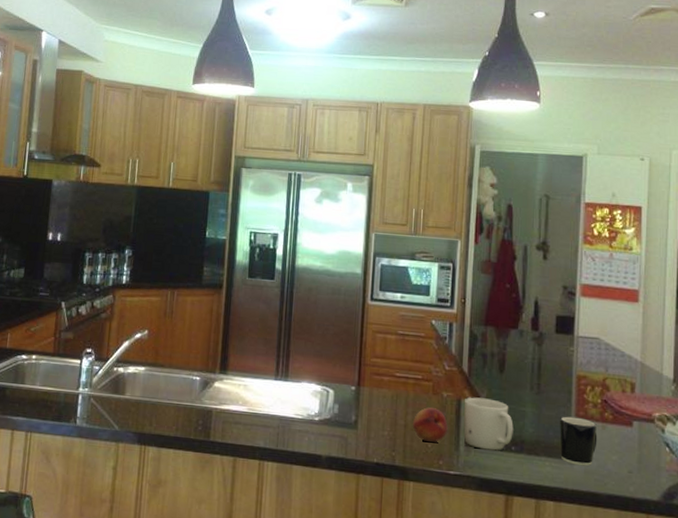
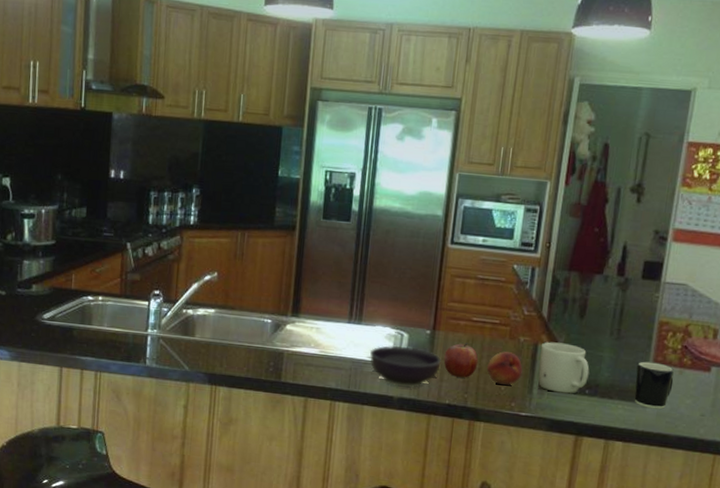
bowl: none [296,402,367,446] -> present [369,345,441,388]
fruit: none [370,399,404,435] -> present [443,343,479,378]

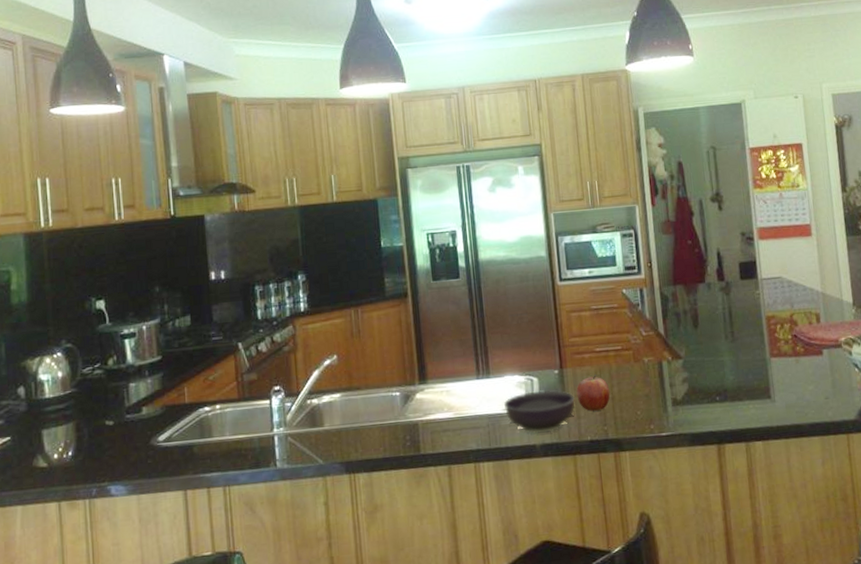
fruit: present [486,351,523,386] -> none [619,374,654,410]
mug: present [538,342,590,394] -> none [665,355,716,406]
mug: present [634,361,674,410] -> none [756,356,794,403]

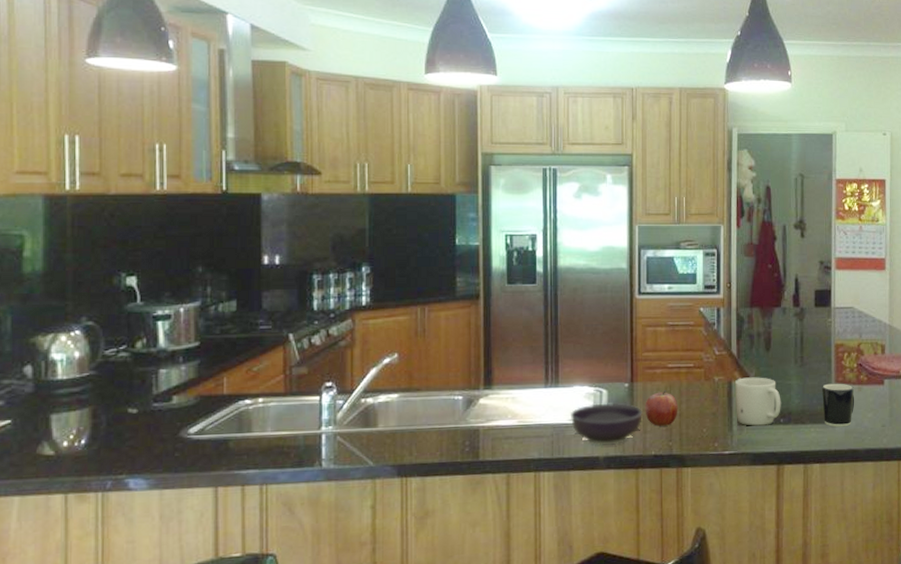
mug: none [665,355,716,406] -> present [734,377,781,426]
mug: none [756,356,794,403] -> present [822,383,855,428]

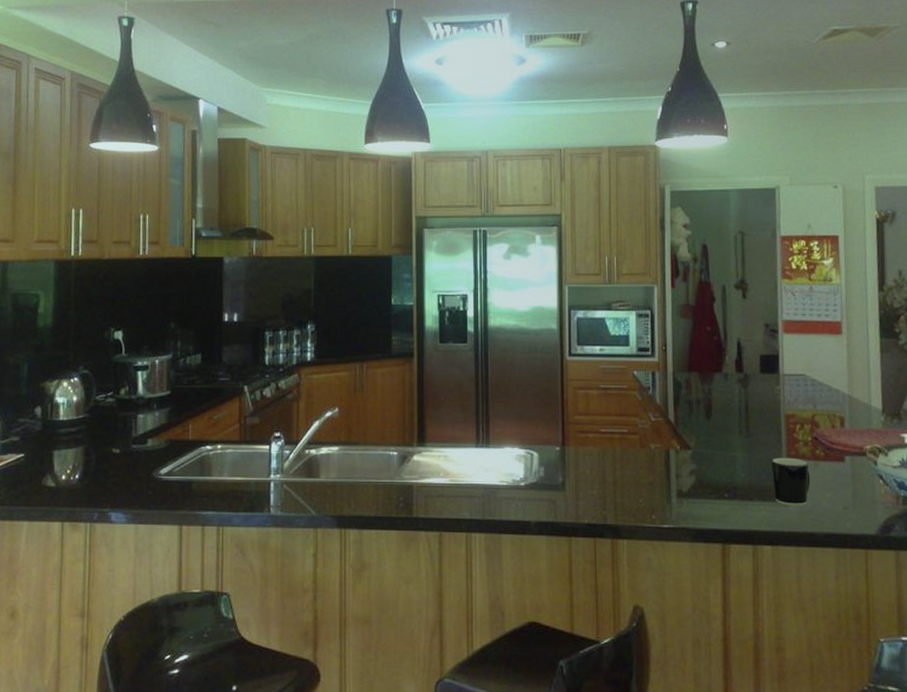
bowl: present [570,403,642,445] -> none [501,466,575,510]
fruit: present [645,390,678,426] -> none [577,456,612,493]
mug: present [734,377,781,426] -> none [672,446,725,499]

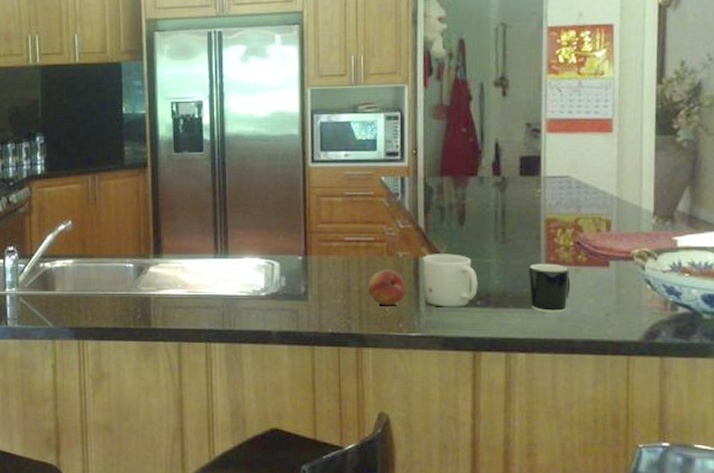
fruit: none [621,460,658,498] -> present [367,269,406,306]
mug: none [672,446,725,499] -> present [422,253,478,307]

